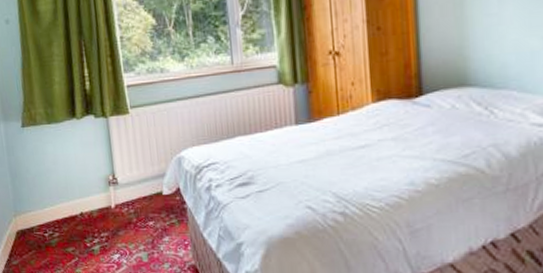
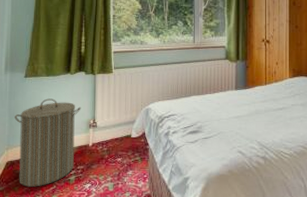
laundry hamper: none [17,151,97,260] -> present [14,98,81,187]

